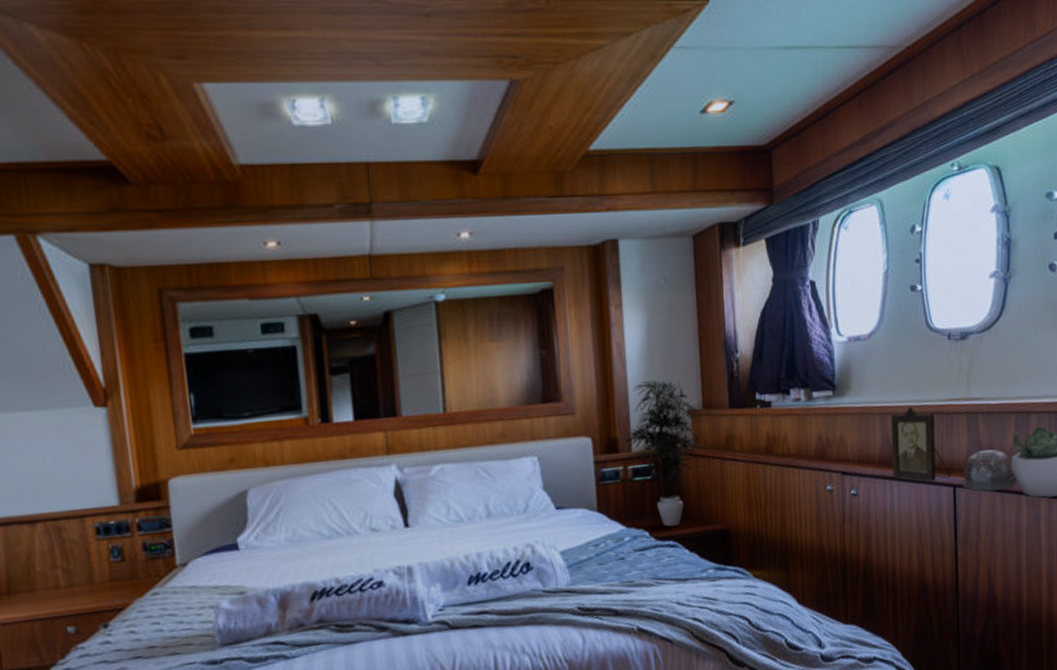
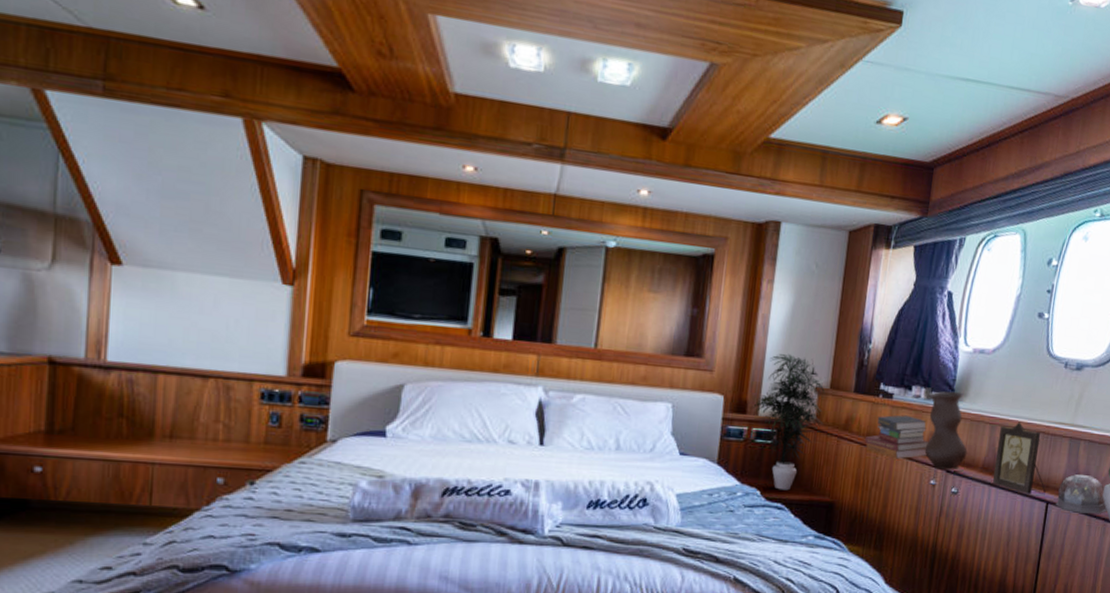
books: none [749,421,819,471] -> present [864,415,929,459]
vase: none [807,386,861,473] -> present [924,391,968,470]

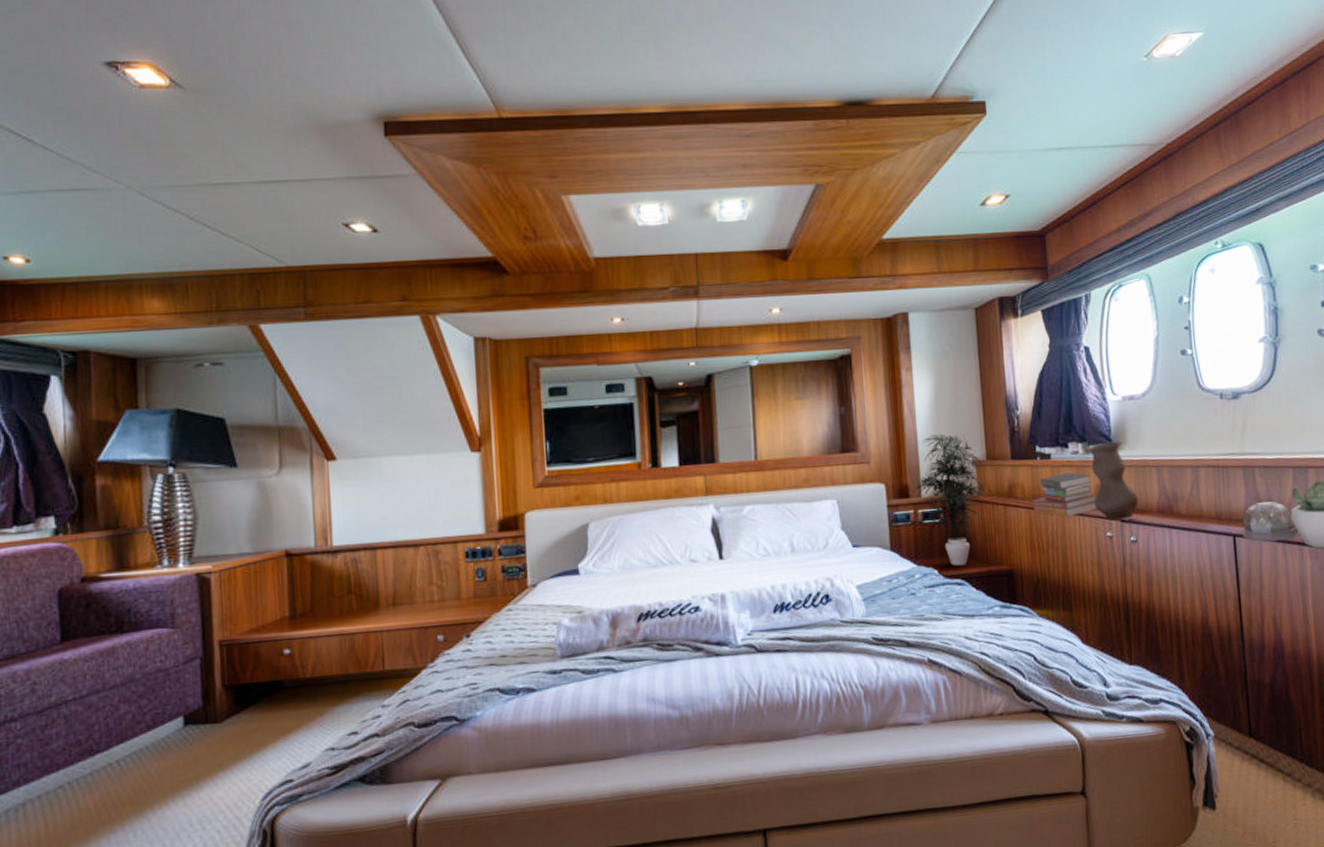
photo frame: present [992,421,1046,494] -> none [1167,459,1230,531]

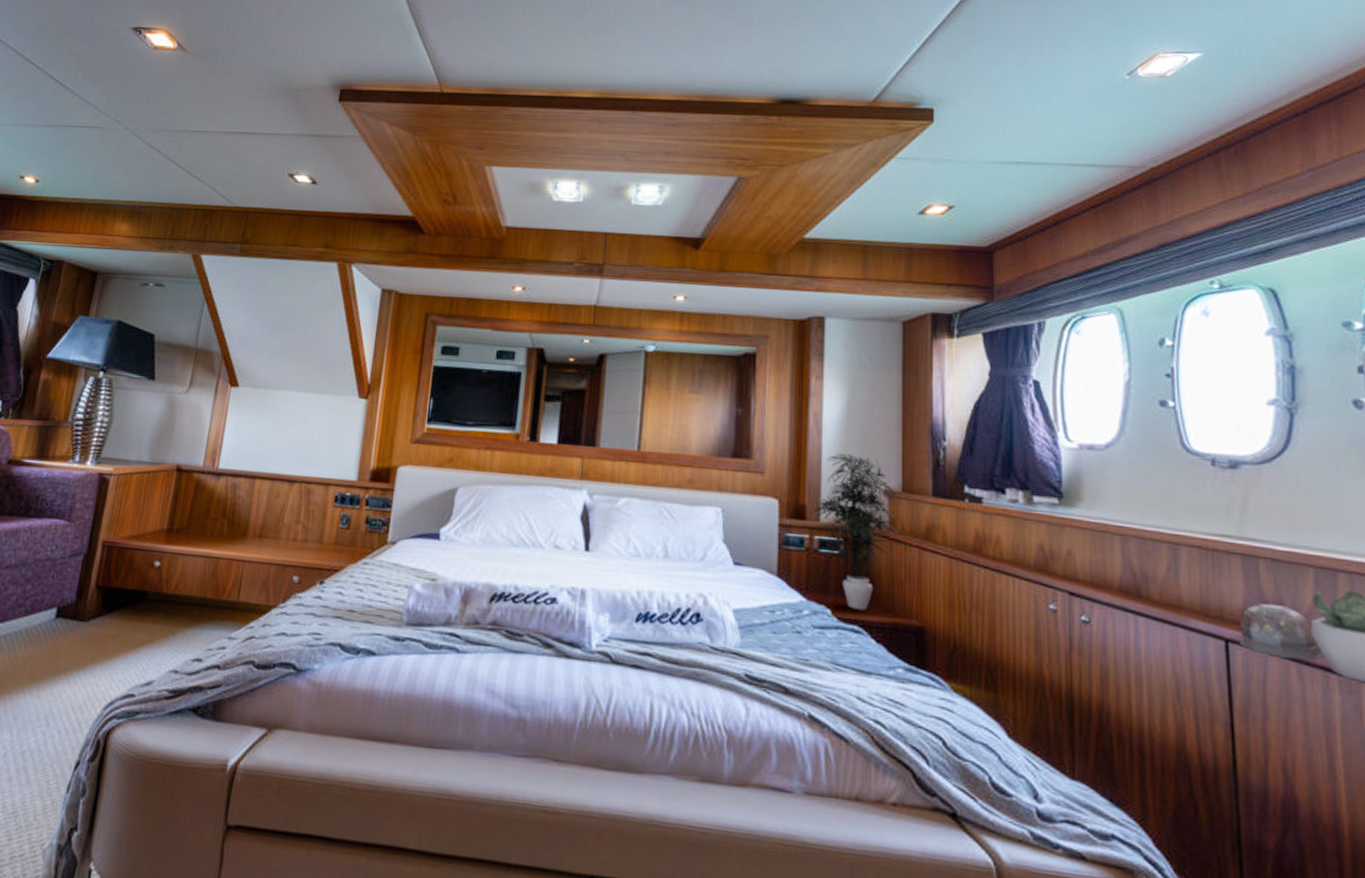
books: present [1031,472,1098,518] -> none [953,523,1040,577]
vase: present [1085,441,1139,521] -> none [1026,495,1094,593]

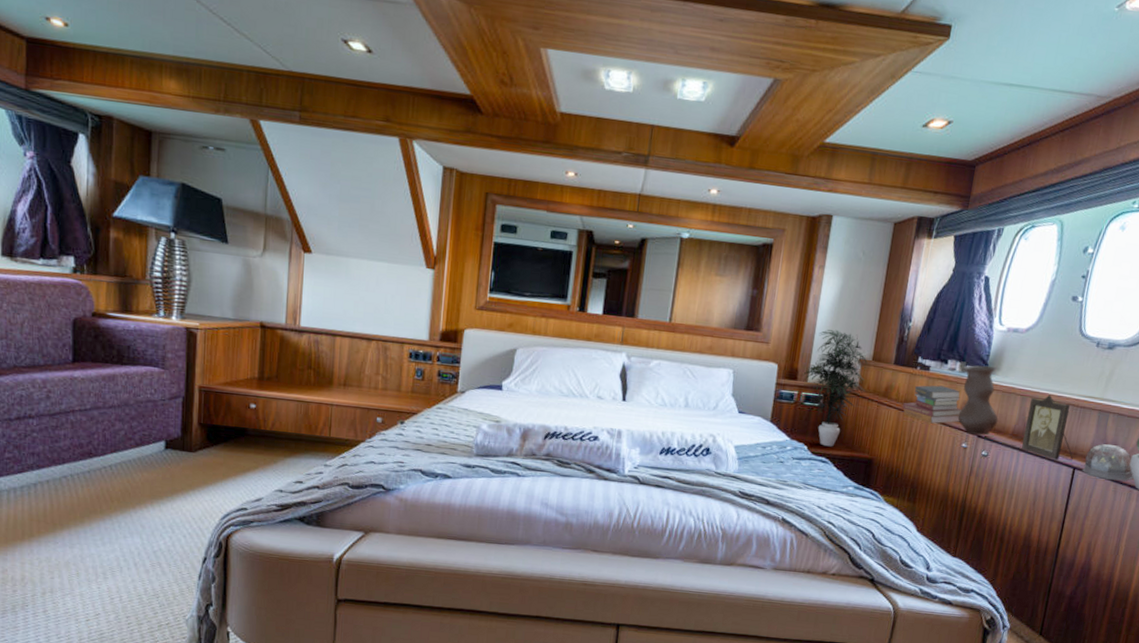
books: none [953,523,1040,577] -> present [902,385,963,424]
vase: none [1026,495,1094,593] -> present [957,365,998,436]
photo frame: none [1135,532,1220,629] -> present [1021,394,1073,460]

